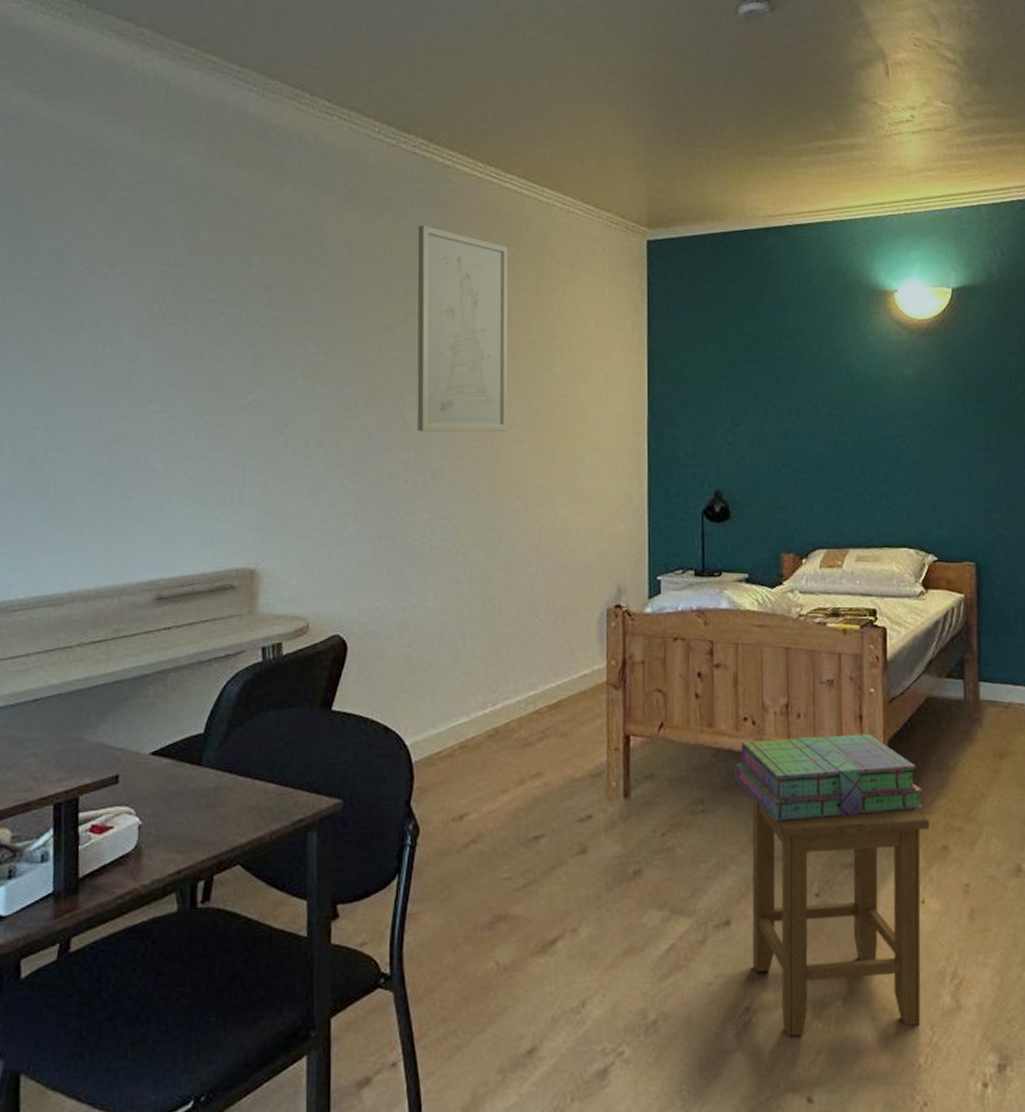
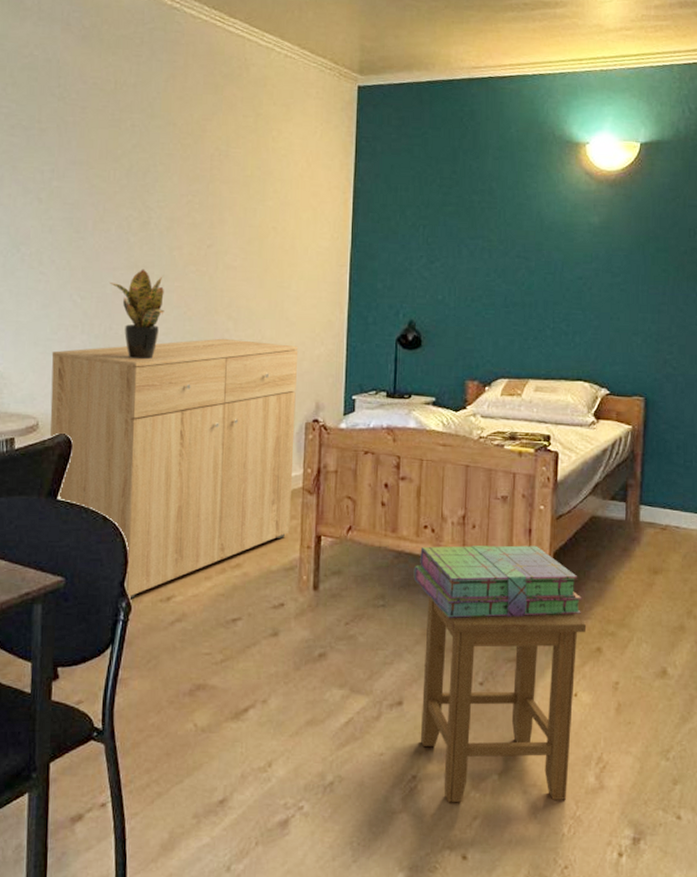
dresser: none [321,519,596,821] -> present [50,338,299,600]
potted plant: none [384,447,446,548] -> present [110,269,165,360]
wall art: present [417,225,509,432] -> none [140,64,230,258]

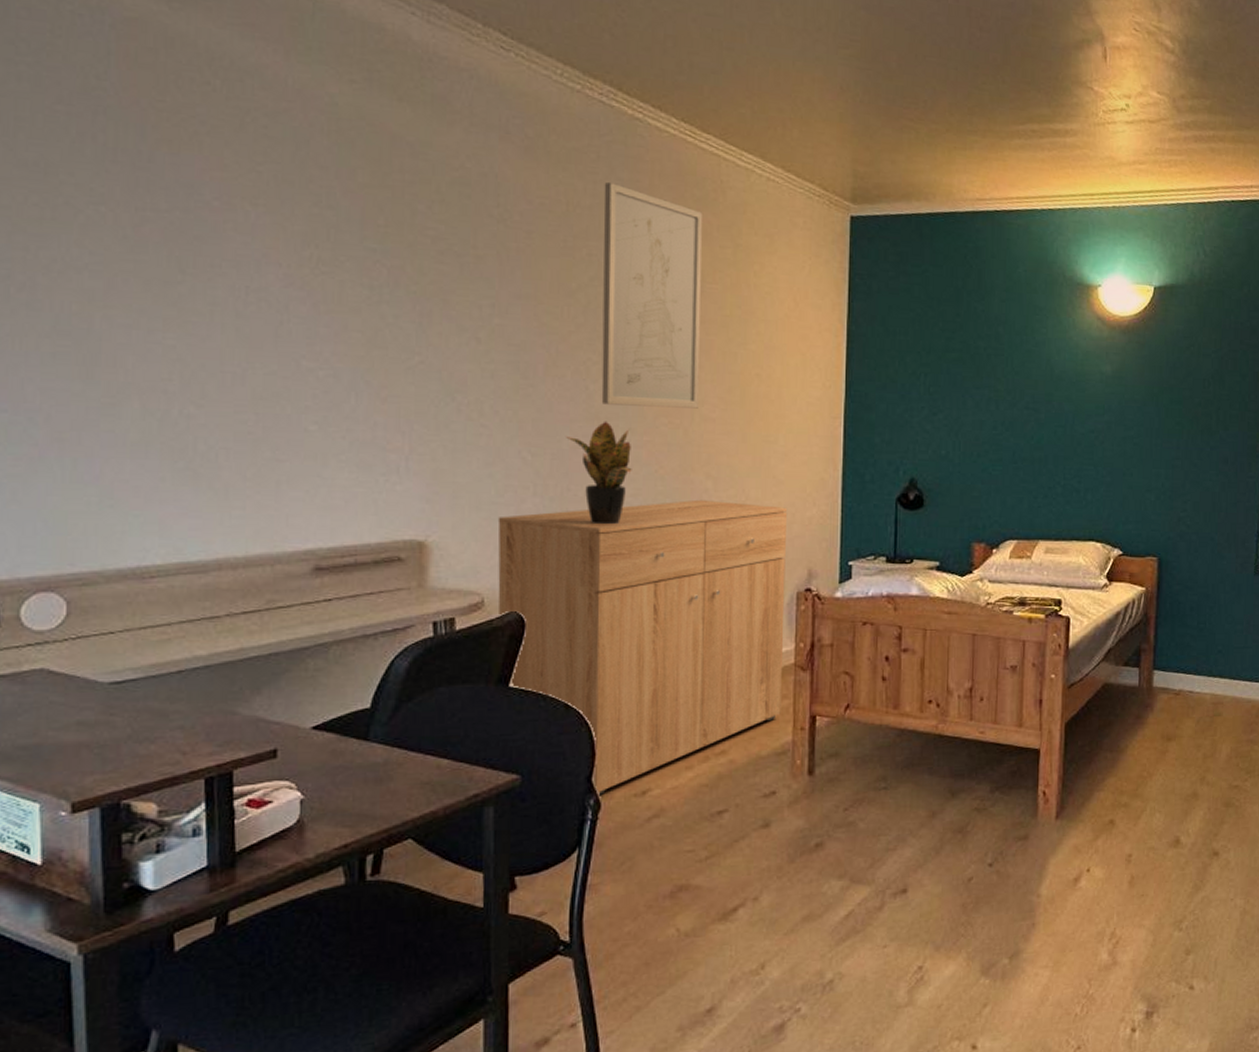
wall art: none [140,64,230,258] -> present [601,182,703,409]
stack of books: present [413,545,583,618] -> none [917,717,1095,797]
stool: present [420,596,587,803] -> none [926,775,1099,992]

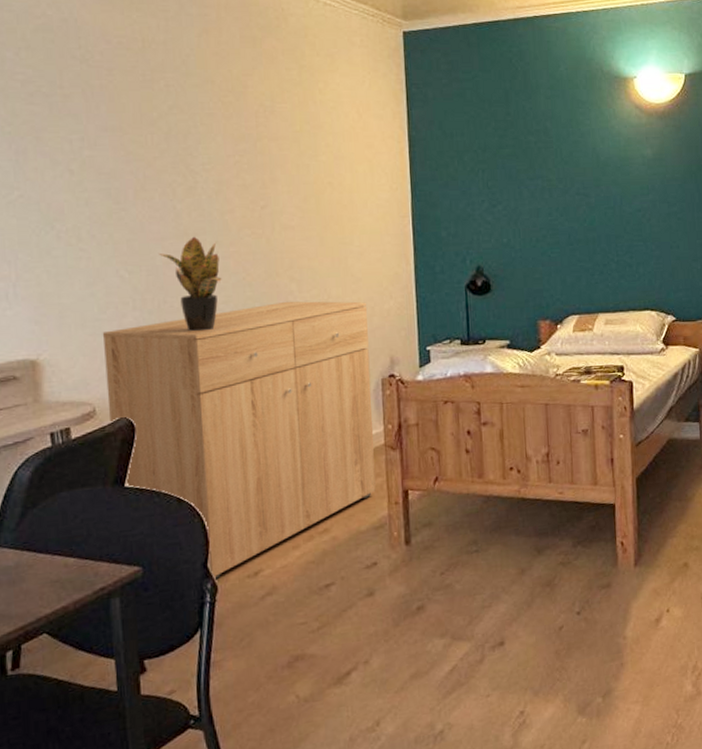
wall art: present [601,182,703,409] -> none [175,19,278,221]

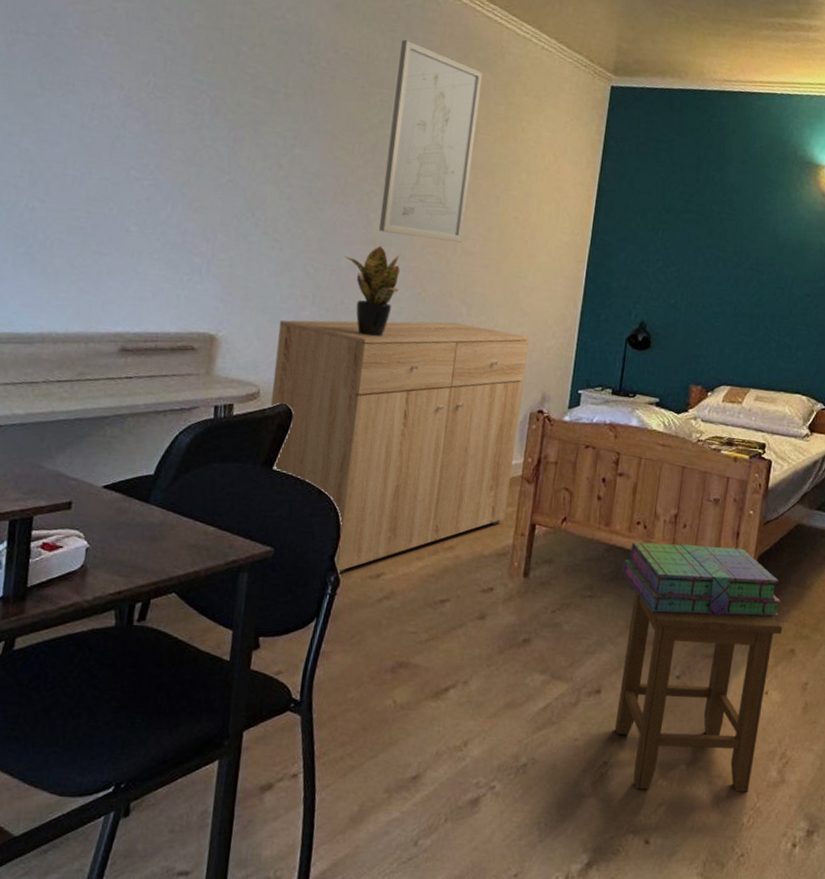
wall art: none [175,19,278,221] -> present [378,40,483,243]
stack of books: none [503,473,667,554] -> present [622,541,782,617]
stool: none [519,533,673,732] -> present [614,590,783,792]

